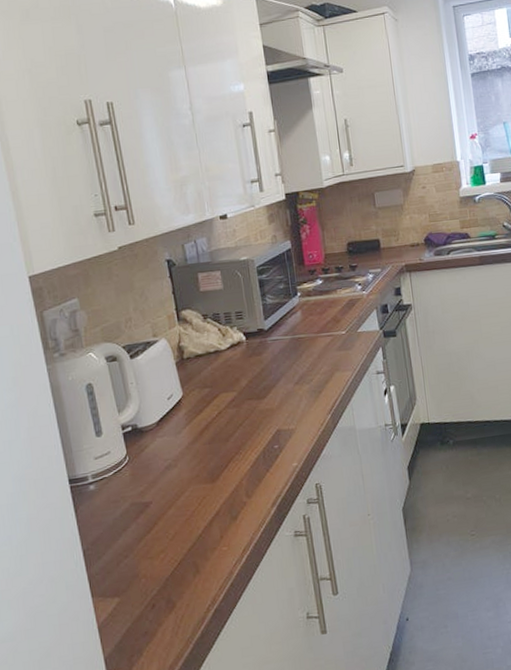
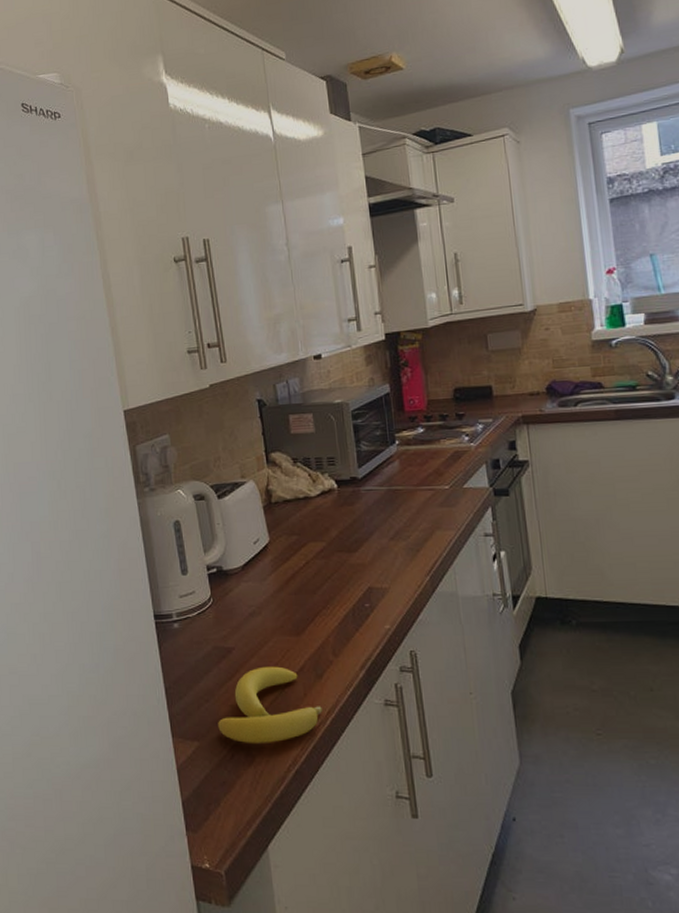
banana: none [138,514,238,592] -> present [218,666,322,743]

